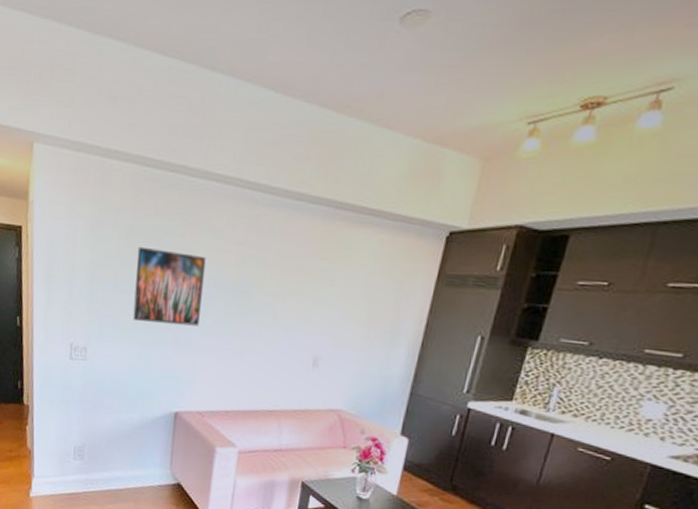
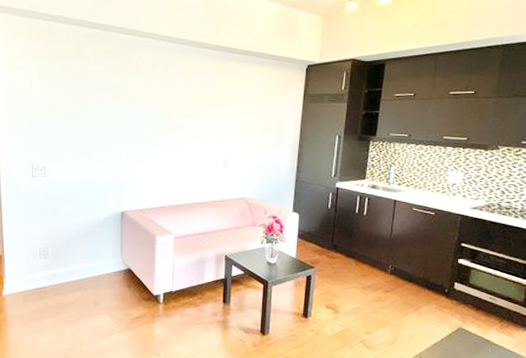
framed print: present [132,246,206,326] -> none [82,86,136,144]

